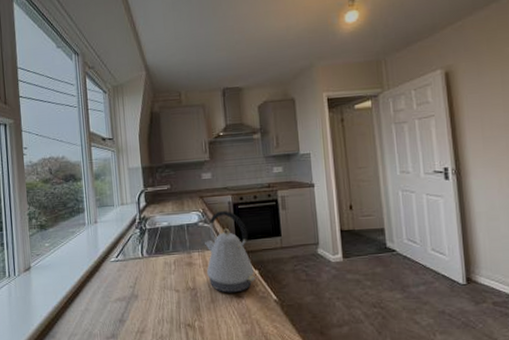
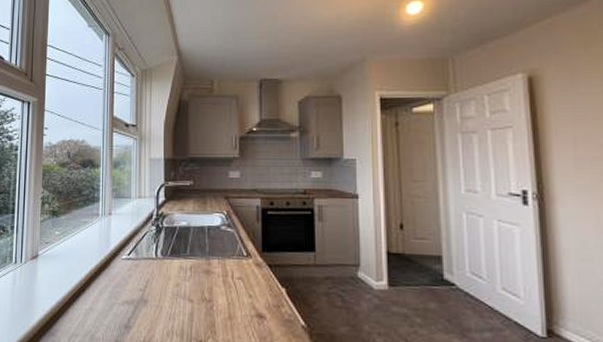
kettle: present [205,211,256,293] -> none [226,216,282,311]

